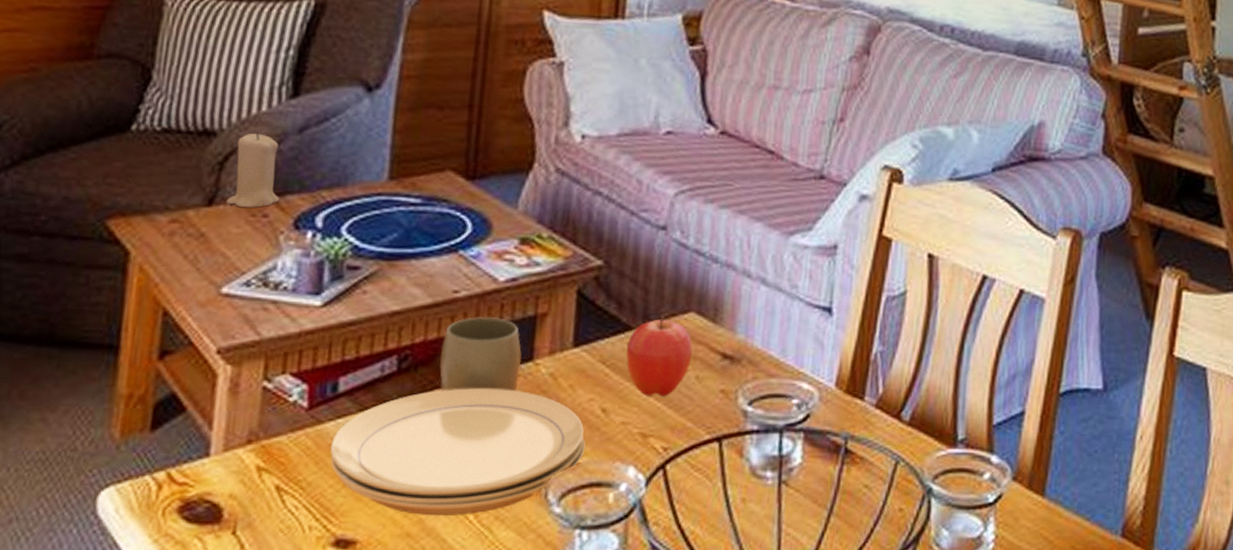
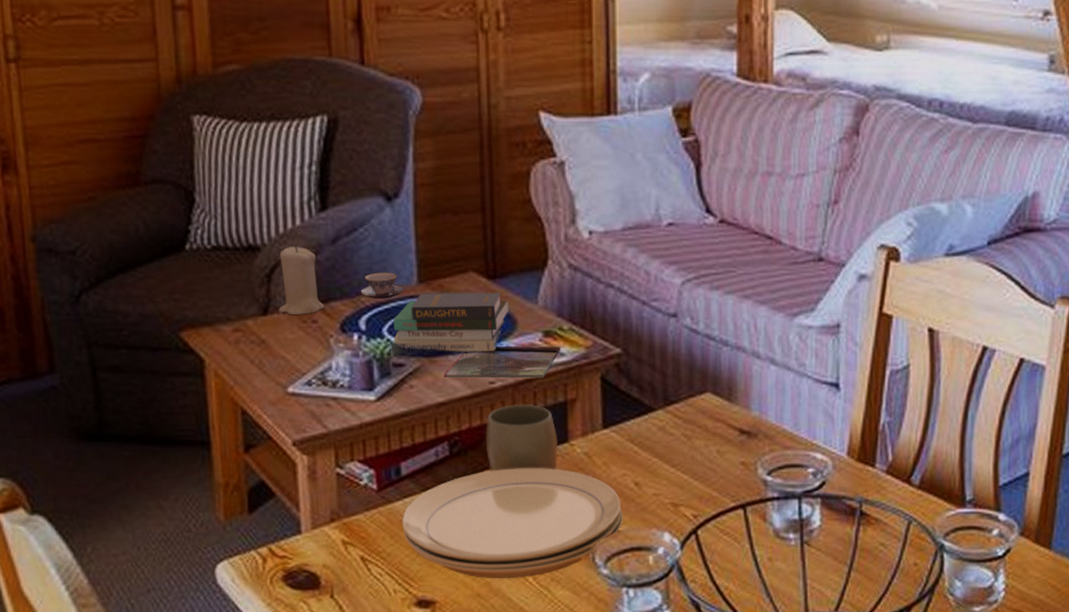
teacup: none [322,166,373,195] -> present [360,272,405,299]
books: none [347,190,485,258] -> present [391,292,508,354]
magazine: none [403,252,538,289] -> present [444,346,561,378]
apple: present [626,316,693,397] -> none [651,397,711,470]

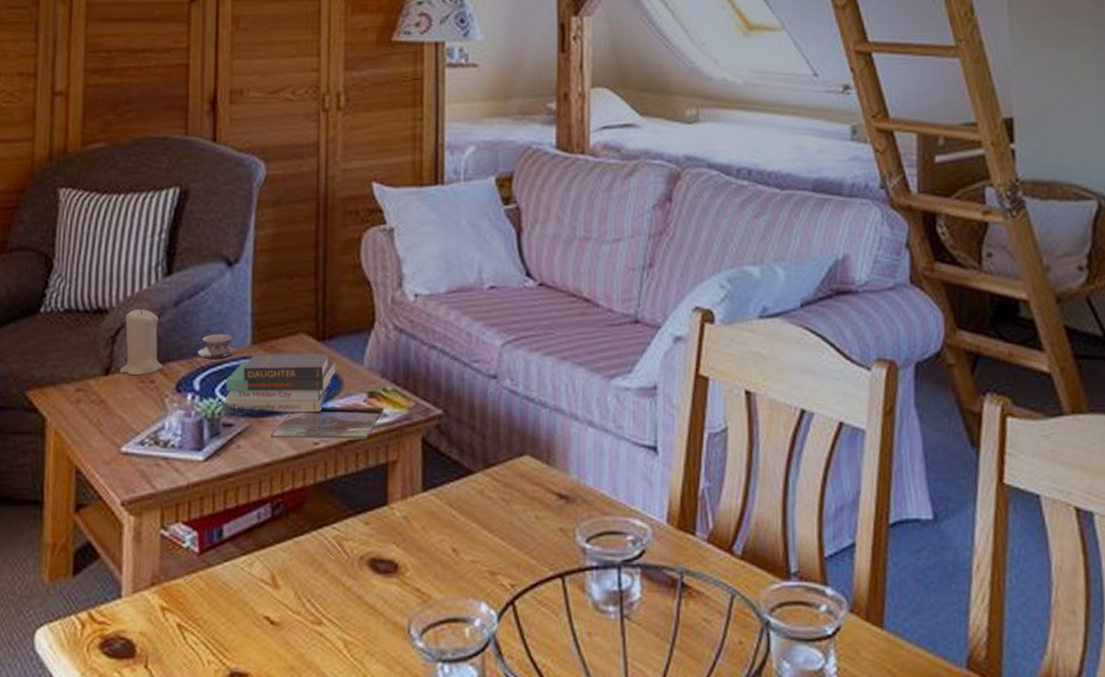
plate: present [402,468,623,578] -> none [220,532,440,650]
mug: present [486,403,559,472] -> none [307,465,378,535]

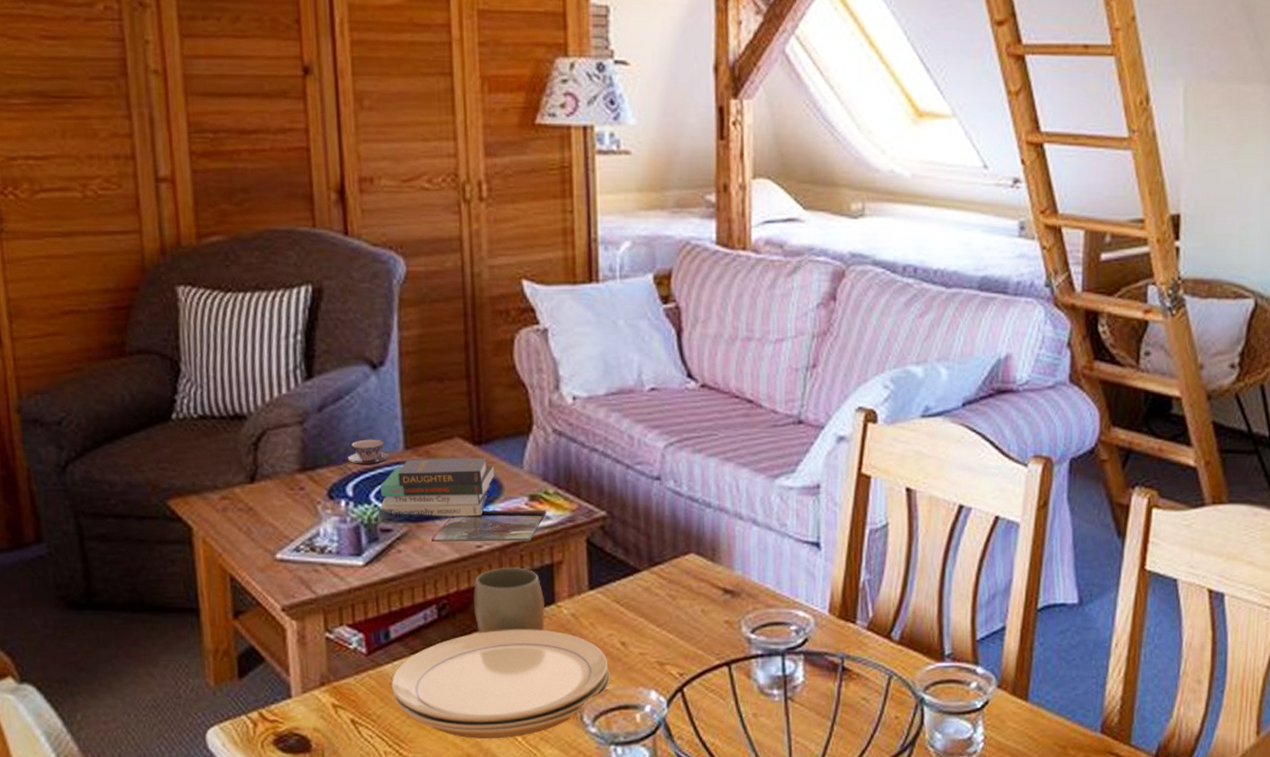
candle: present [119,308,163,376] -> none [265,413,312,483]
plate: none [220,532,440,650] -> present [391,629,610,739]
mug: none [307,465,378,535] -> present [474,566,546,634]

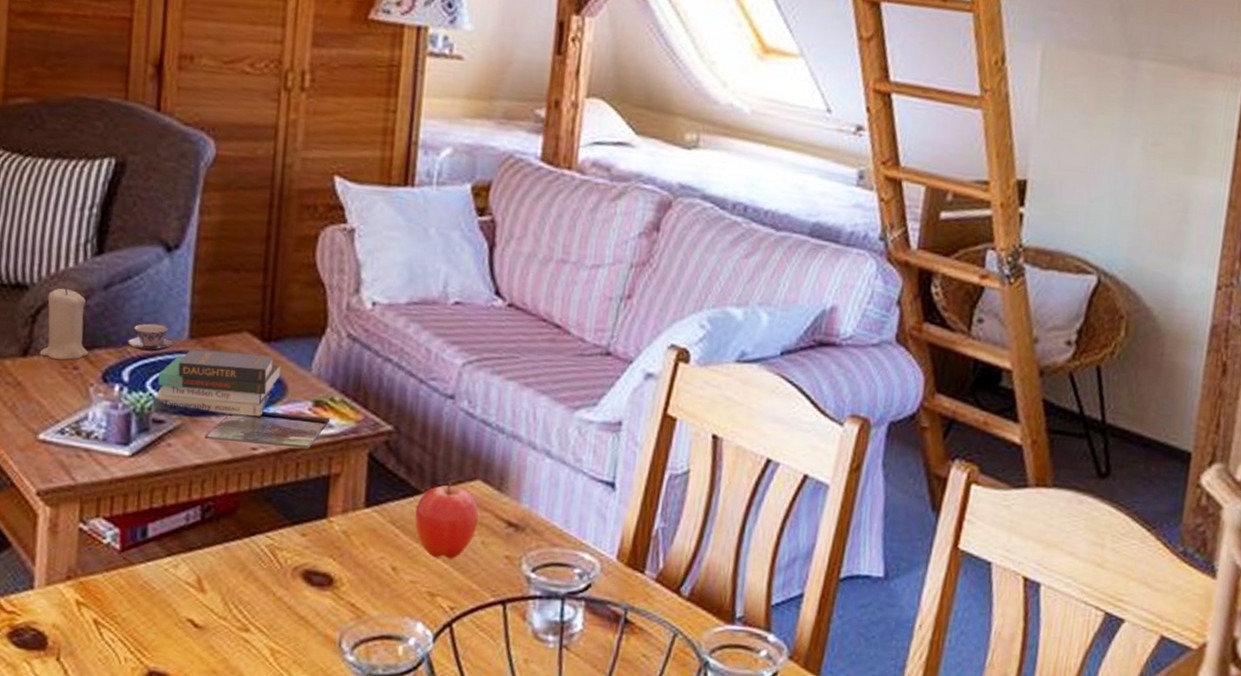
candle: none [265,413,312,483] -> present [39,287,89,361]
plate: present [391,629,610,739] -> none [142,540,376,657]
mug: present [474,566,546,634] -> none [240,473,317,547]
apple: none [637,558,696,630] -> present [415,482,479,559]

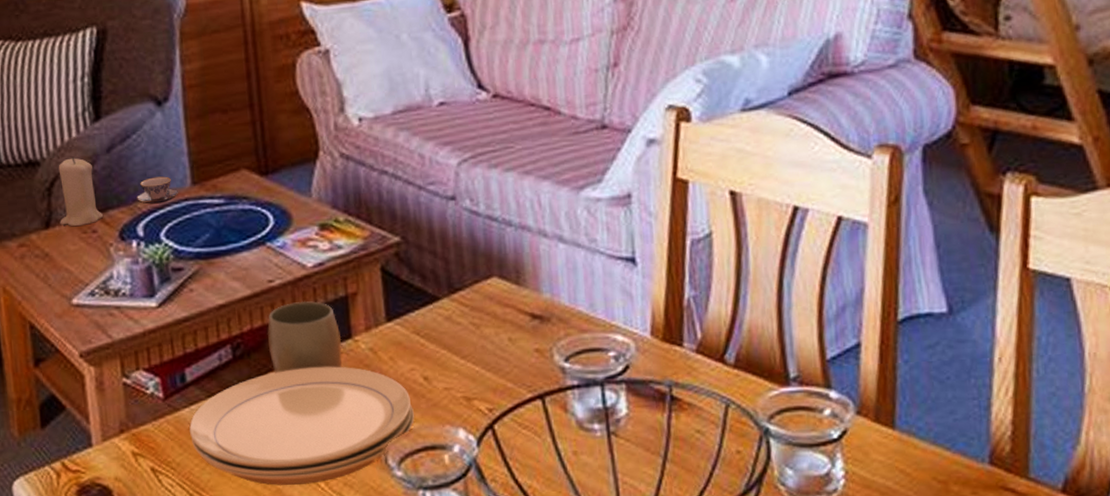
plate: none [142,540,376,657] -> present [189,366,414,485]
books: present [152,349,281,417] -> none [169,188,283,259]
magazine: present [205,411,331,449] -> none [223,239,339,280]
mug: none [240,473,317,547] -> present [267,300,343,373]
apple: present [415,482,479,559] -> none [437,284,501,362]

